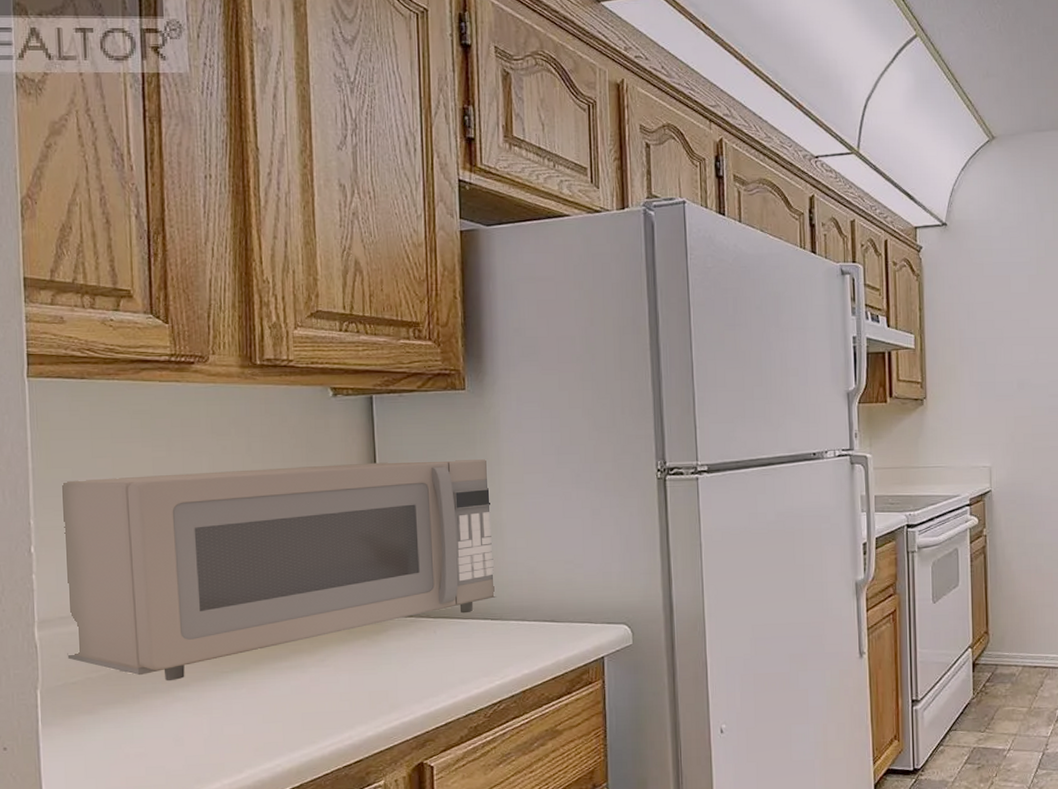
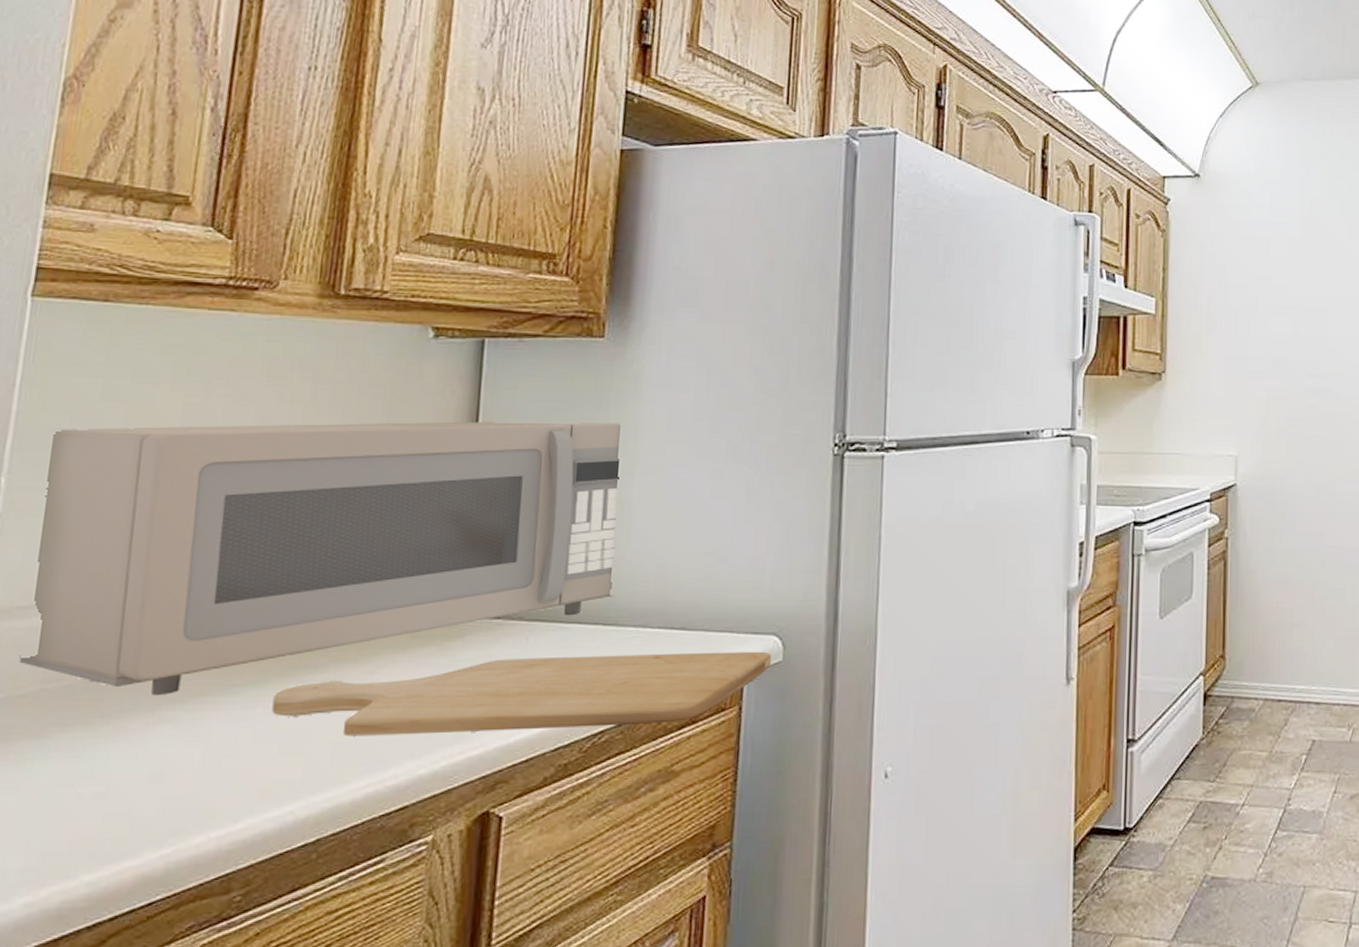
chopping board: none [253,637,625,709] -> present [272,651,772,737]

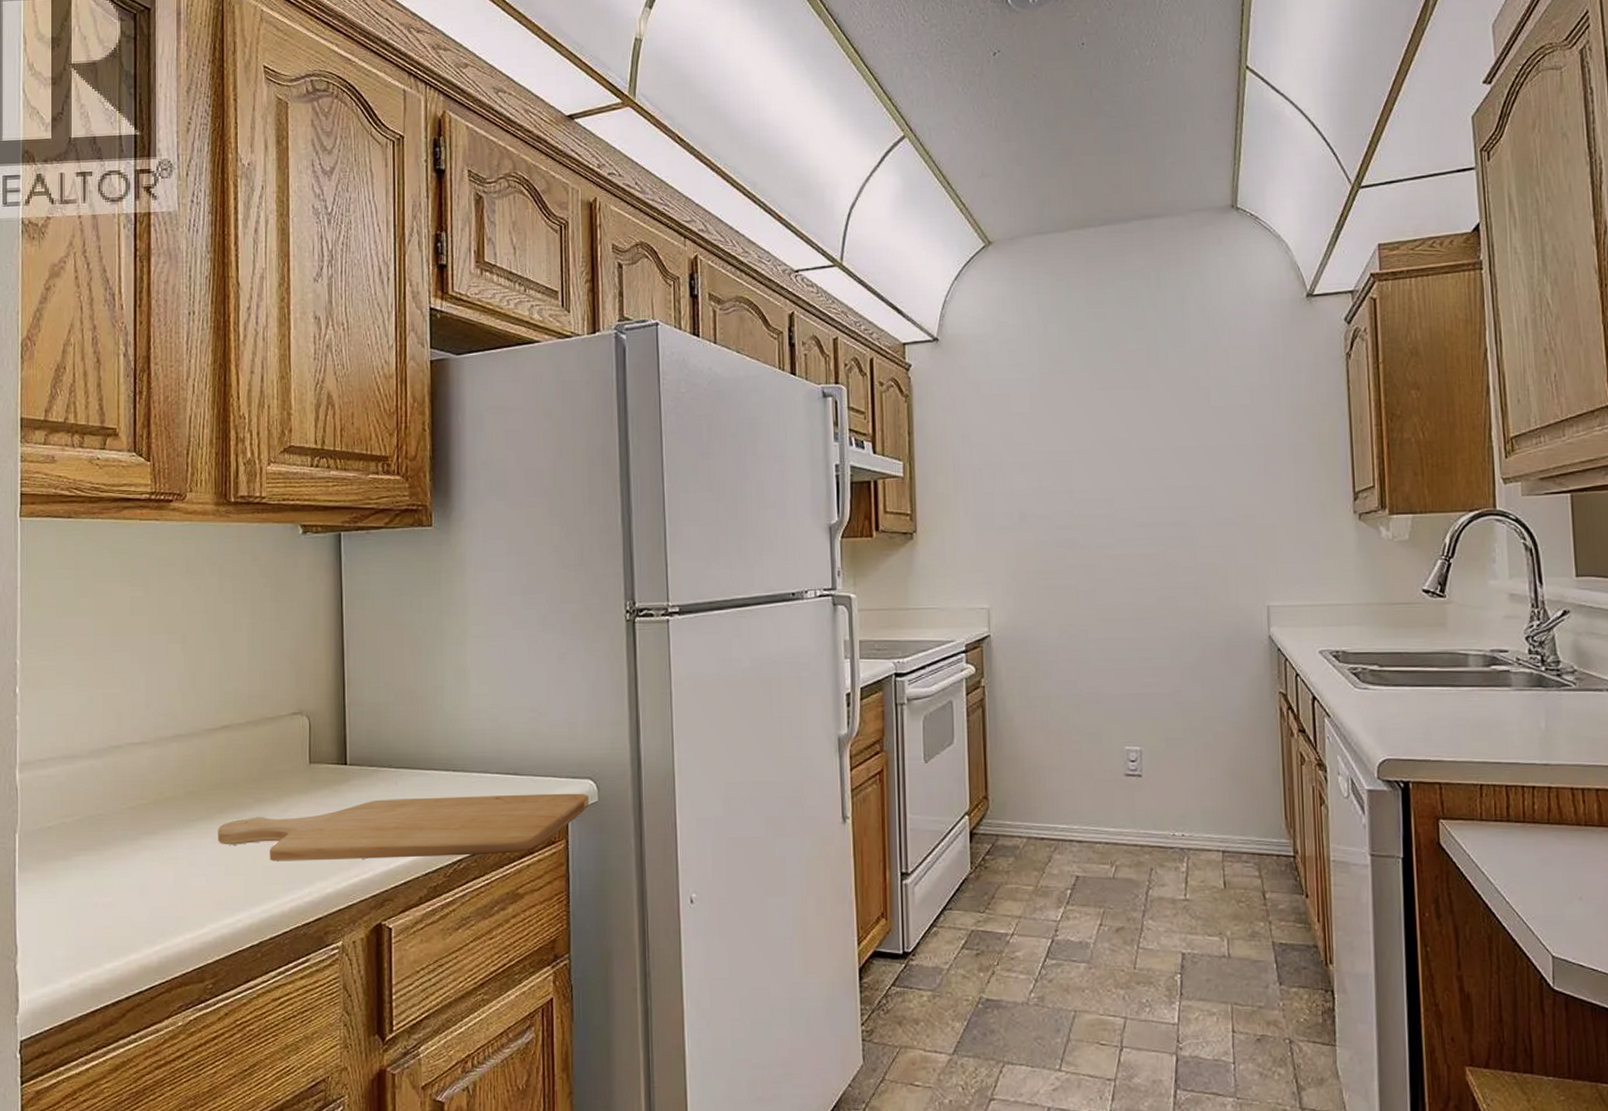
microwave: present [18,421,624,695] -> none [45,598,460,827]

